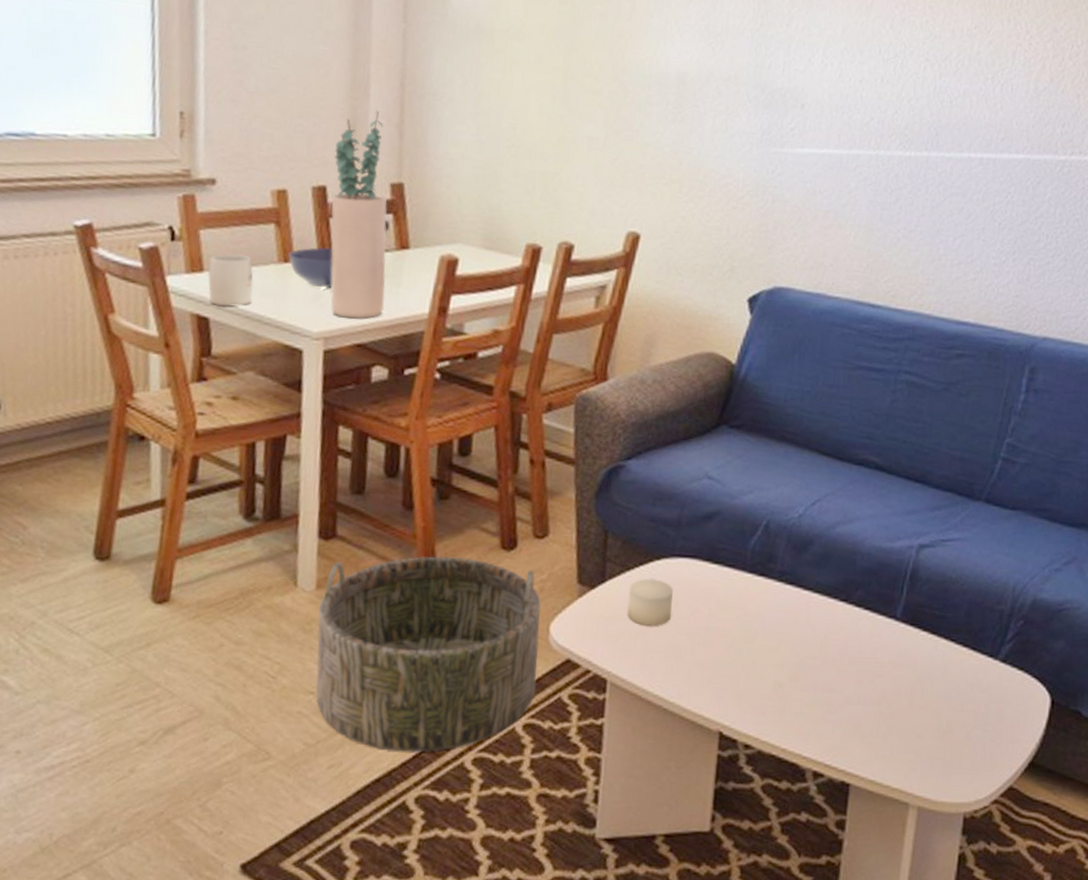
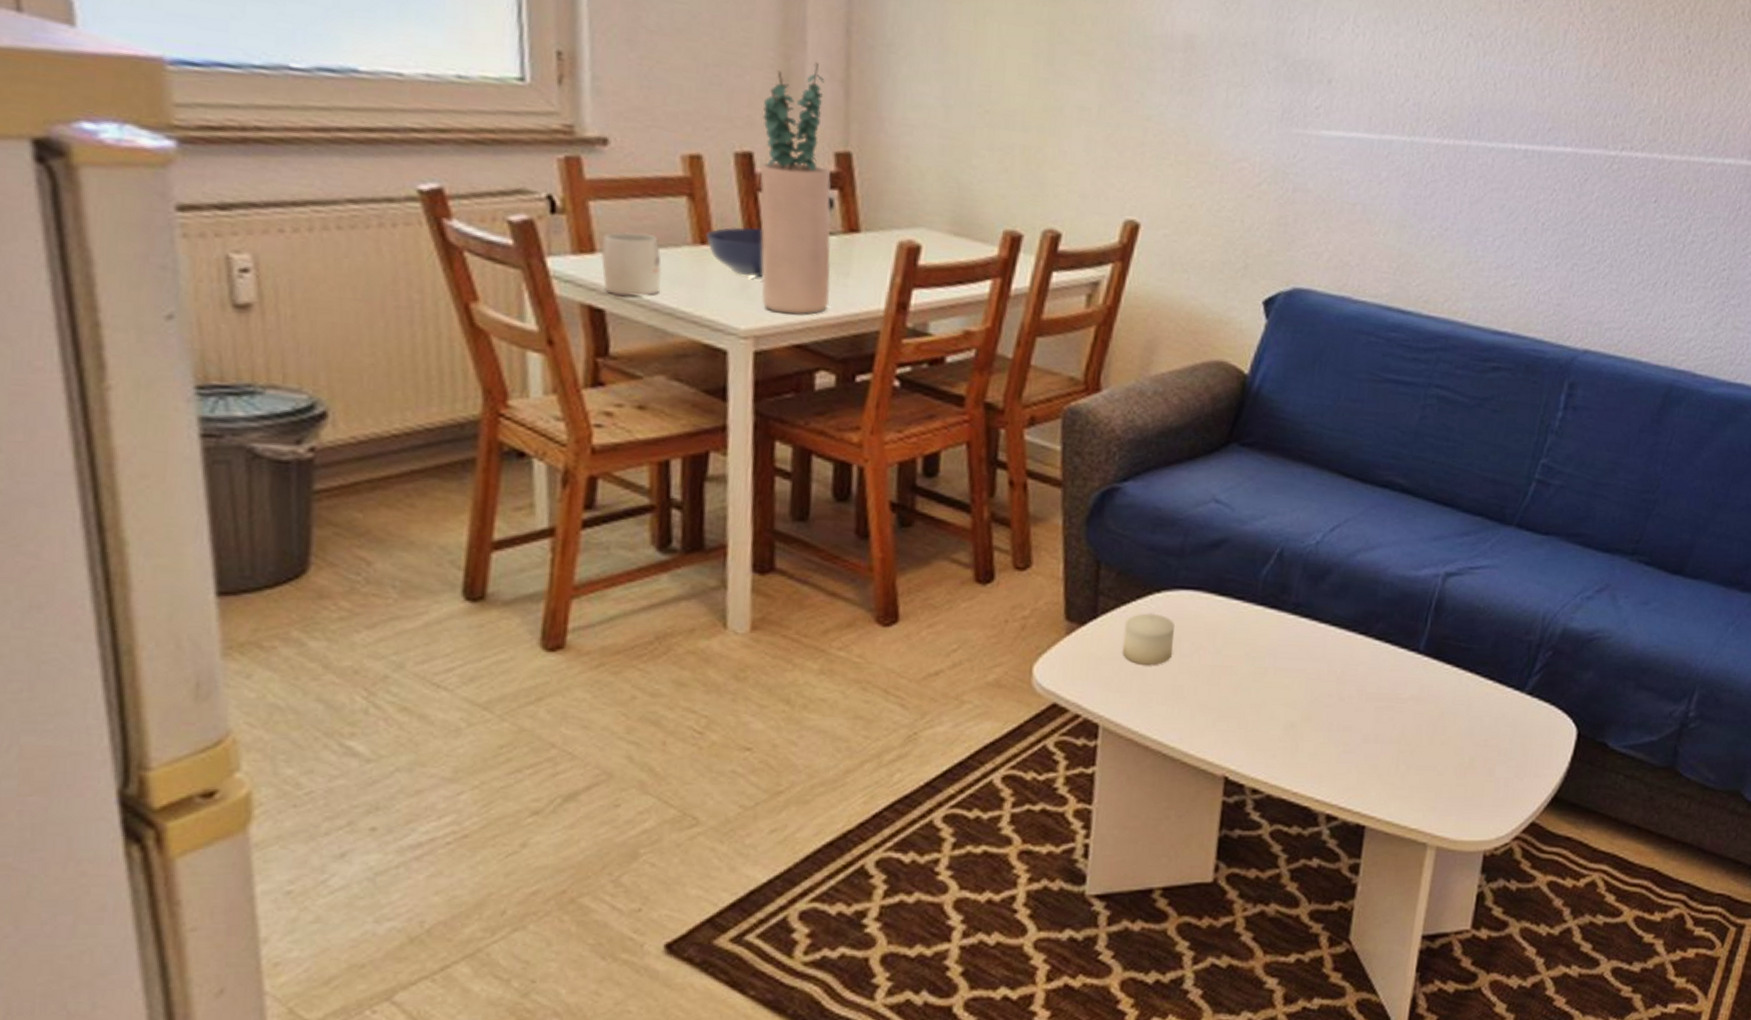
basket: present [315,556,541,752] -> none [752,591,1023,811]

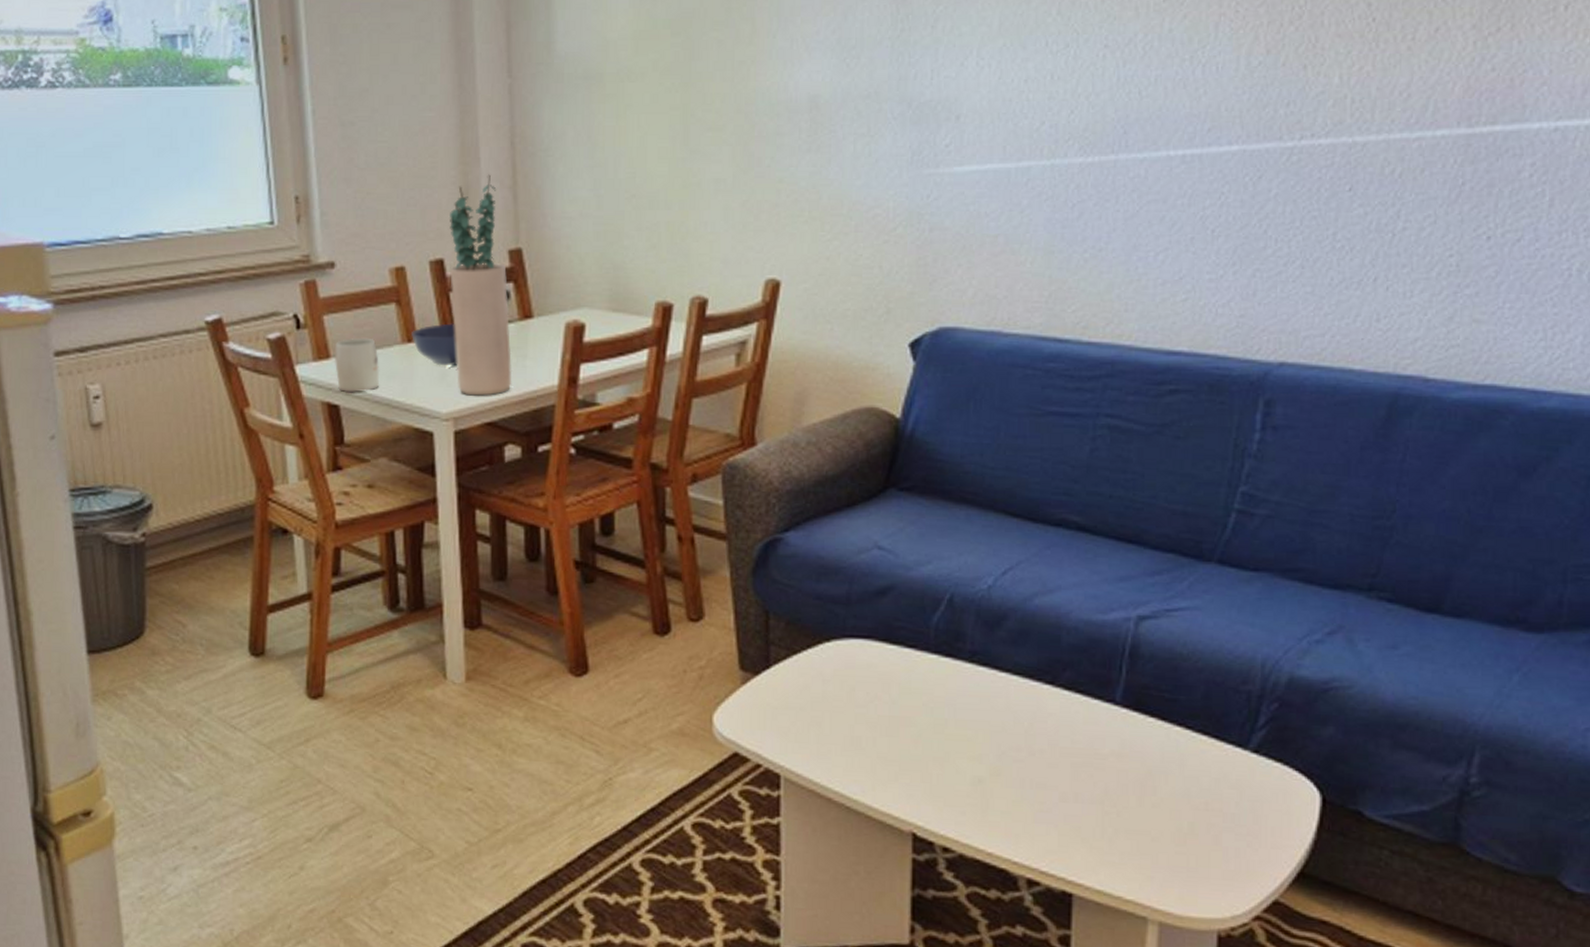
candle: present [1122,613,1175,665] -> none [797,662,847,715]

